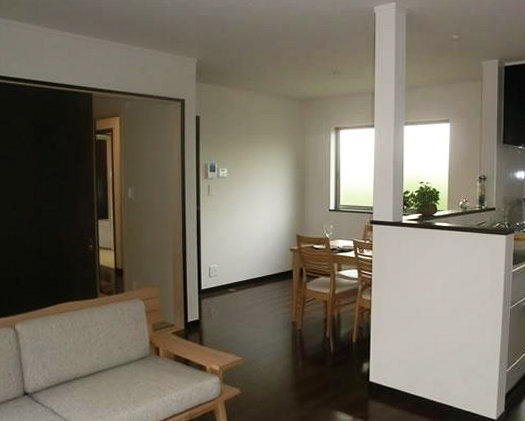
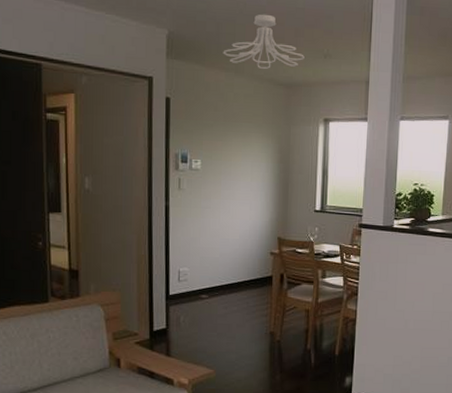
ceiling light fixture: none [244,40,316,87] -> present [223,14,305,69]

